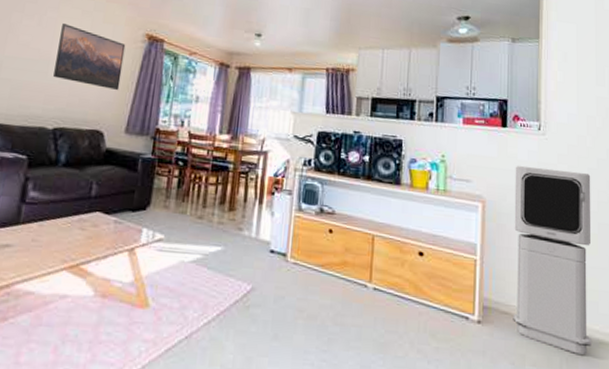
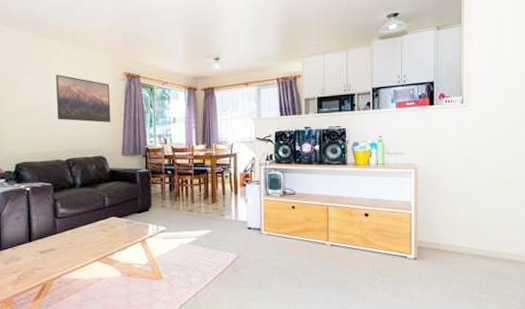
air purifier: present [513,165,591,356] -> none [441,133,507,273]

